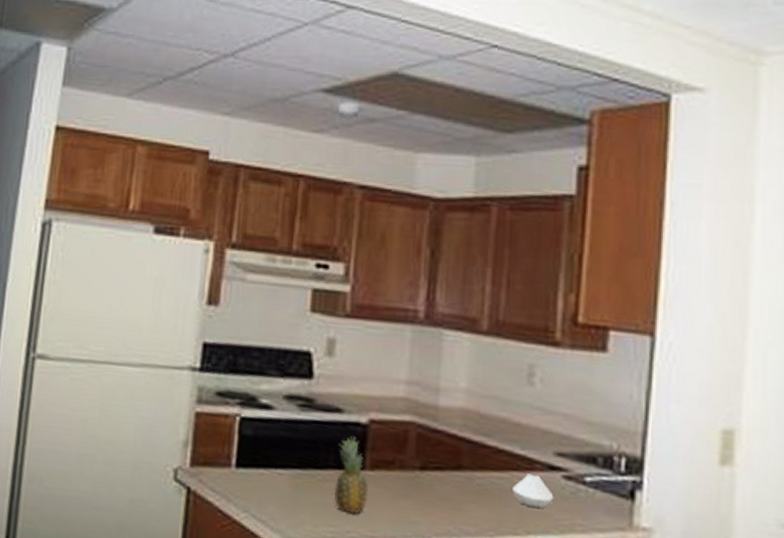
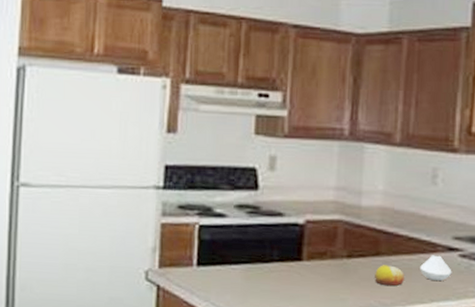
fruit: present [335,437,369,514] -> none [279,235,307,296]
fruit: none [455,482,492,511] -> present [375,265,404,287]

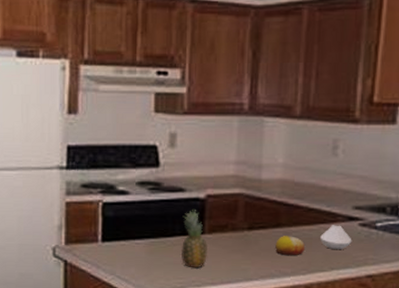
fruit: none [279,235,307,296] -> present [182,210,209,267]

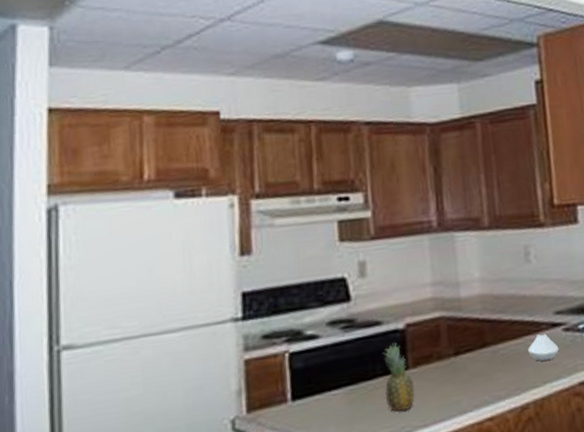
fruit: present [275,236,305,256] -> none [485,354,515,378]

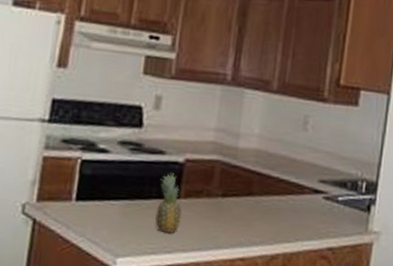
spoon rest: present [528,333,559,362] -> none [288,196,317,222]

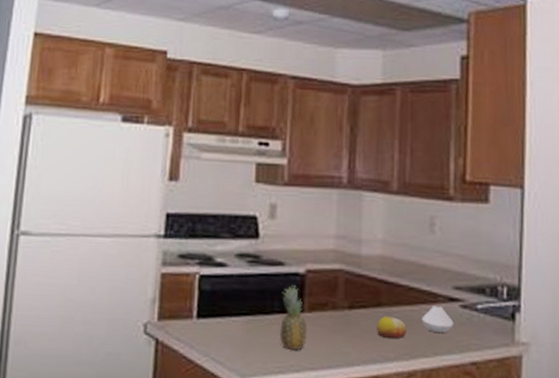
fruit: none [246,204,274,226] -> present [377,316,406,339]
spoon rest: none [288,196,317,222] -> present [422,306,454,334]

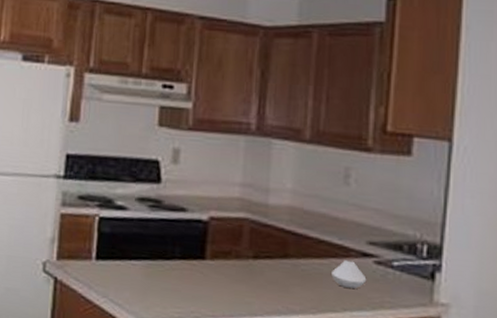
fruit: present [280,285,308,350] -> none [180,232,210,297]
fruit: present [377,316,406,339] -> none [282,268,315,292]

